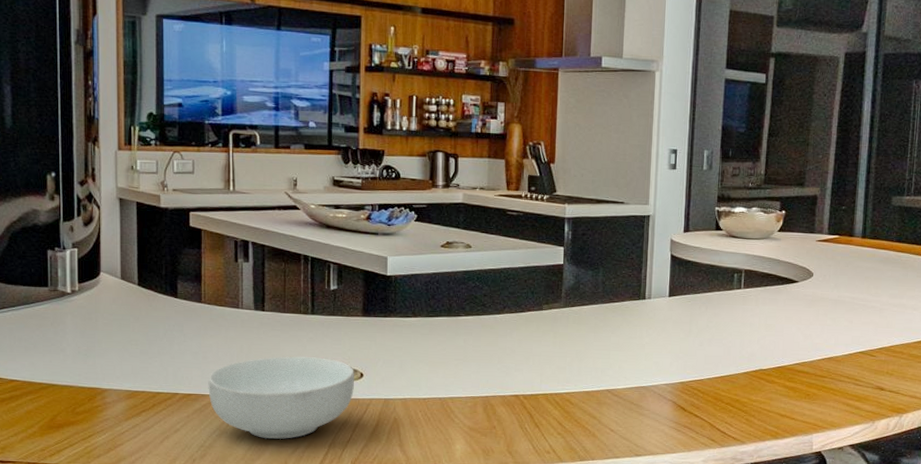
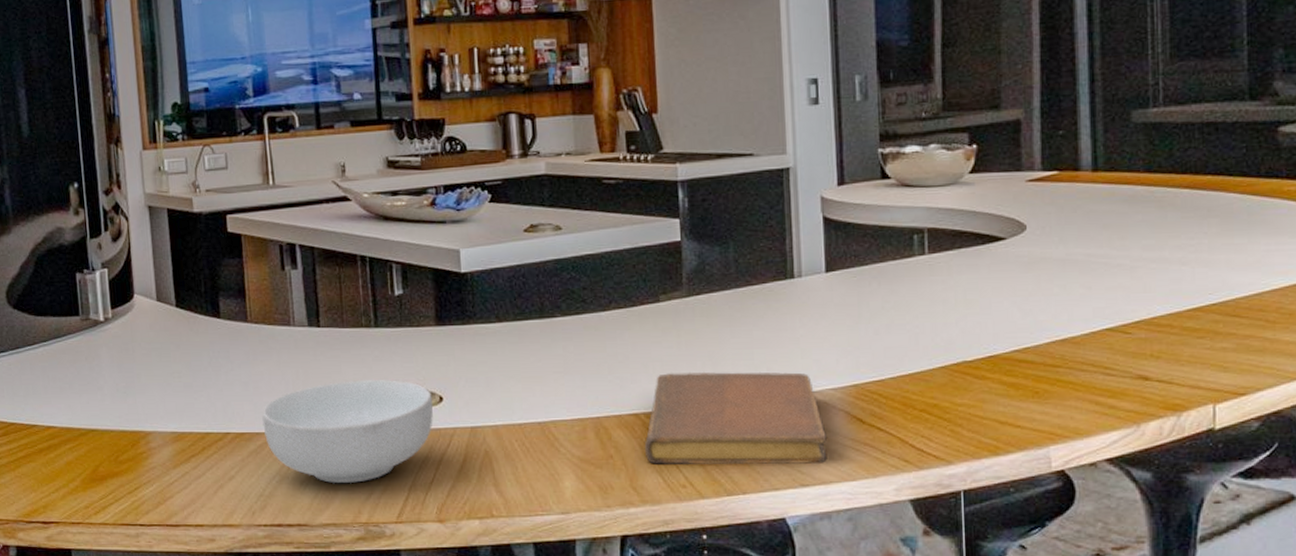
notebook: none [520,365,658,439] -> present [644,371,827,465]

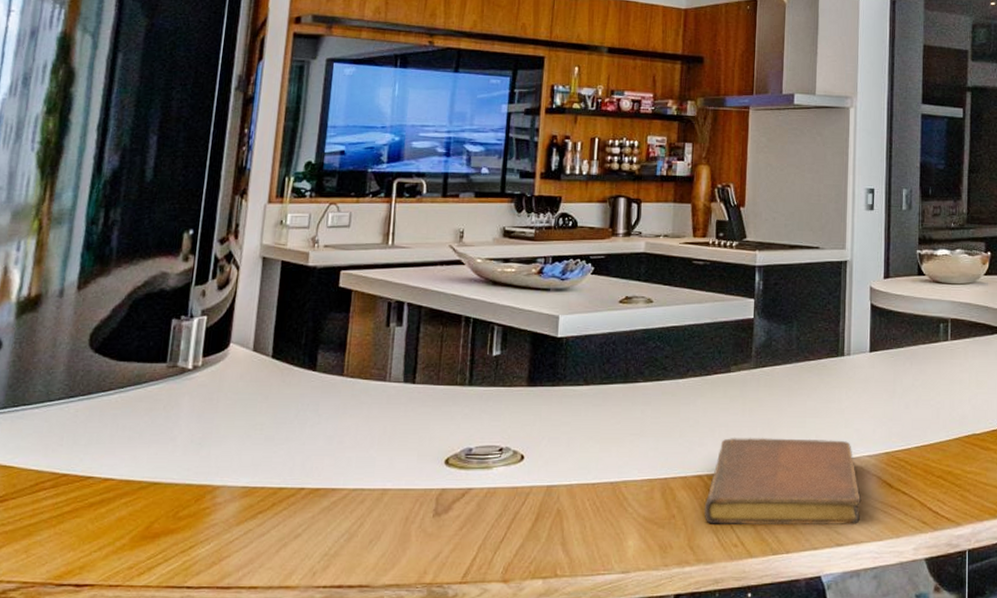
cereal bowl: present [262,379,434,484] -> none [340,436,514,543]

